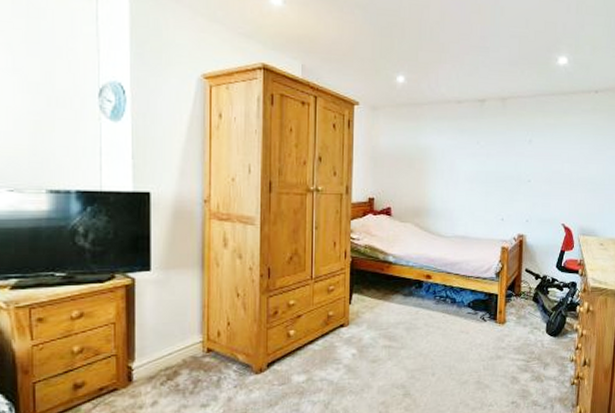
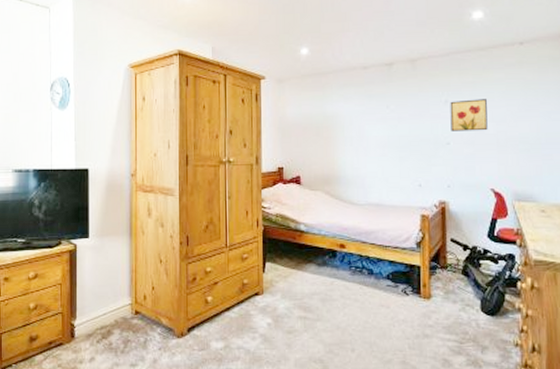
wall art: none [532,140,564,171] -> present [450,99,488,131]

